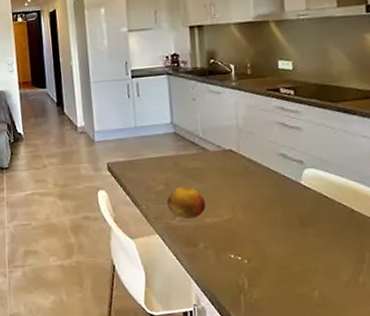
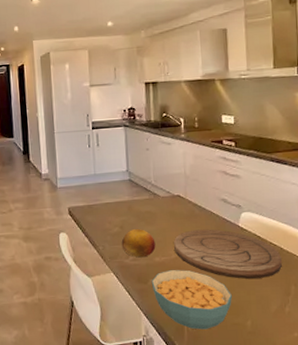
cereal bowl: none [201,231,296,300] -> present [151,269,232,330]
cutting board: none [226,187,354,244] -> present [174,229,282,279]

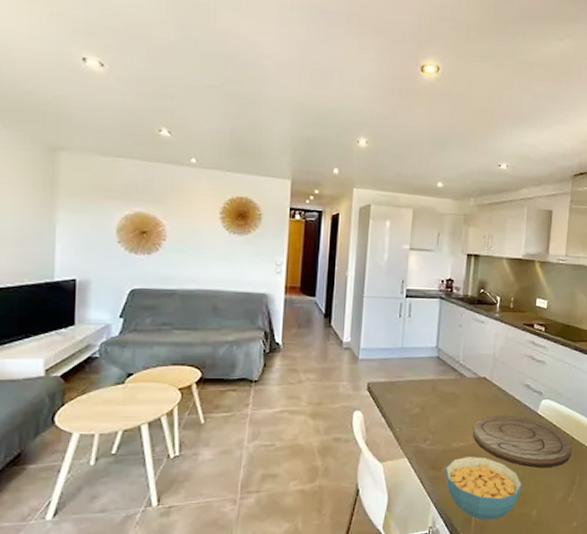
fruit: present [121,228,156,258] -> none [420,410,455,442]

